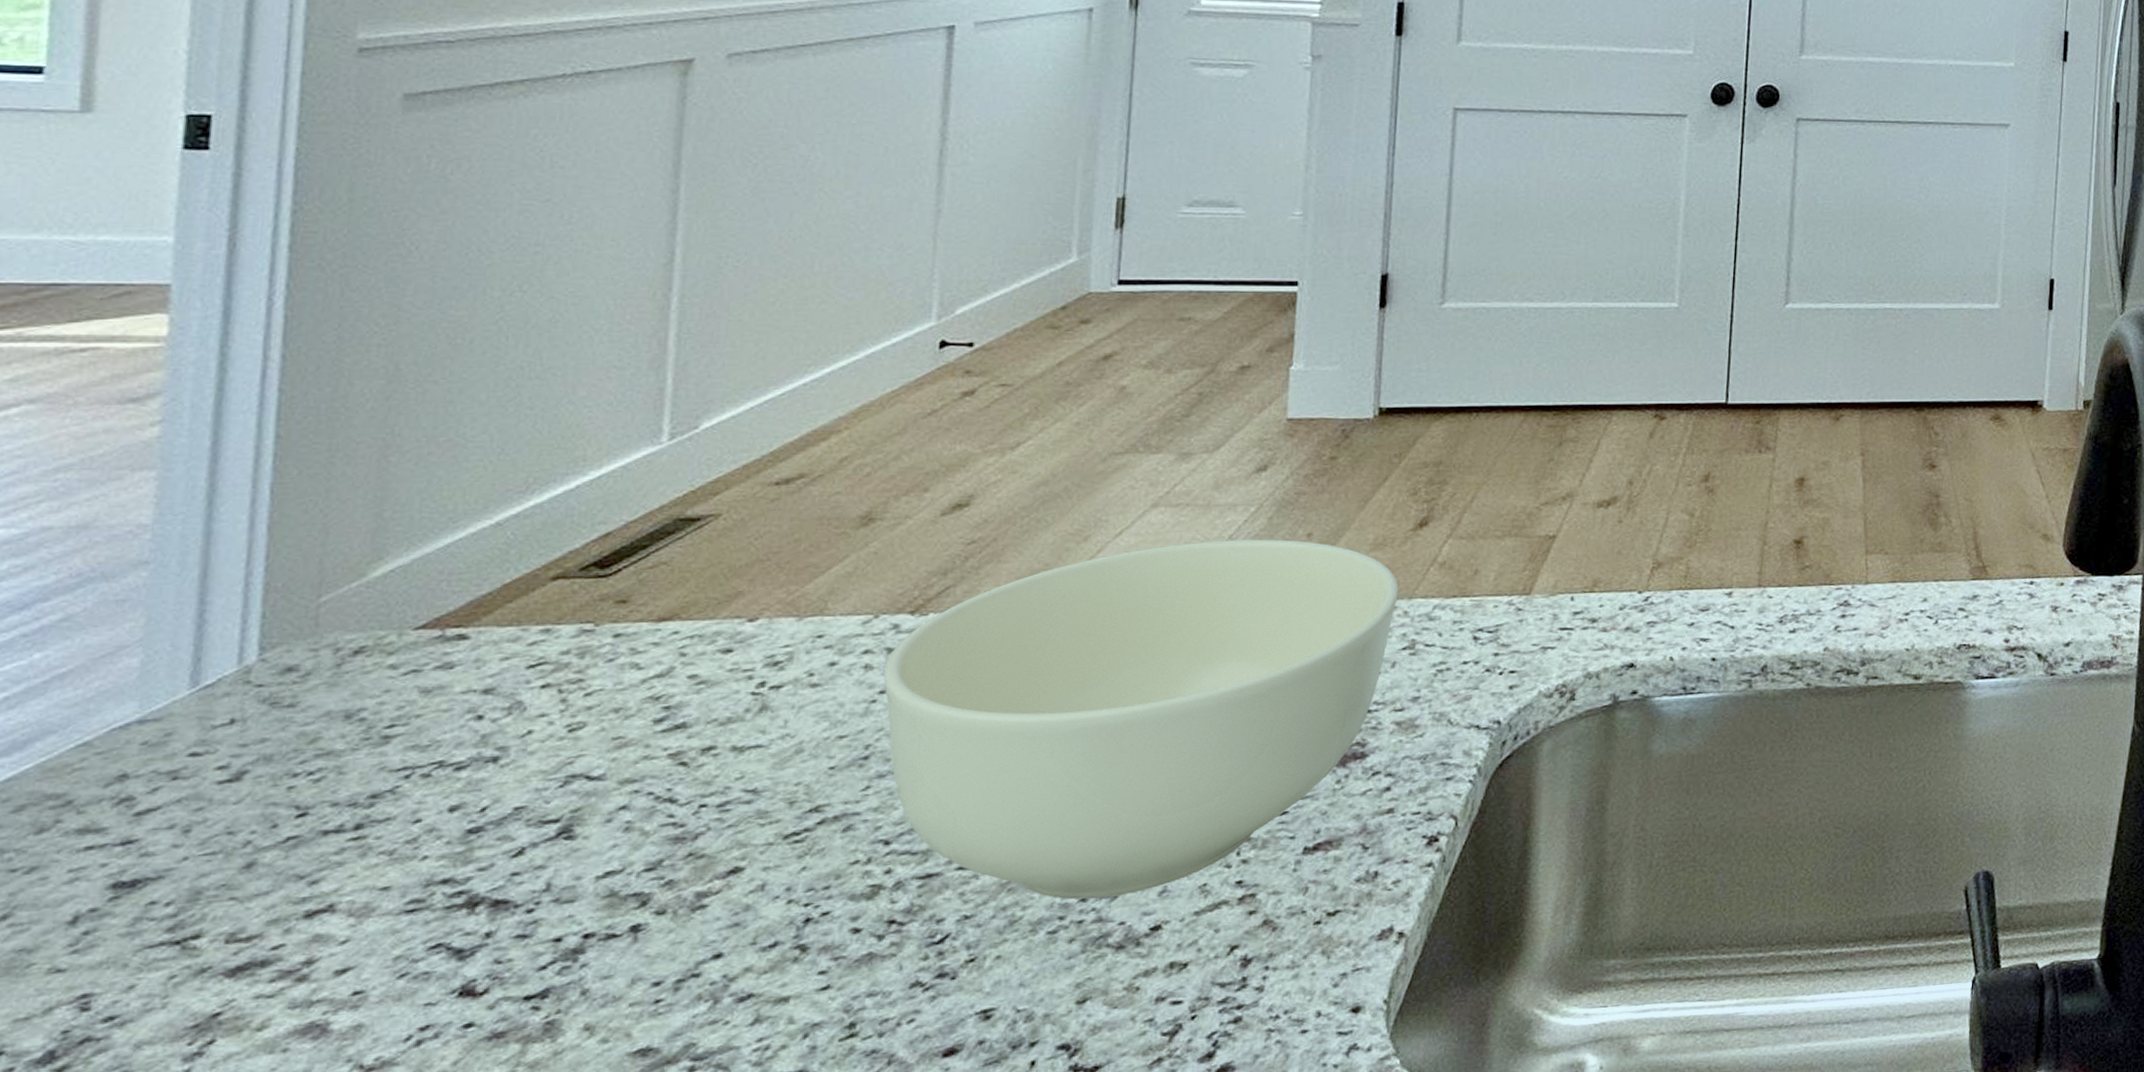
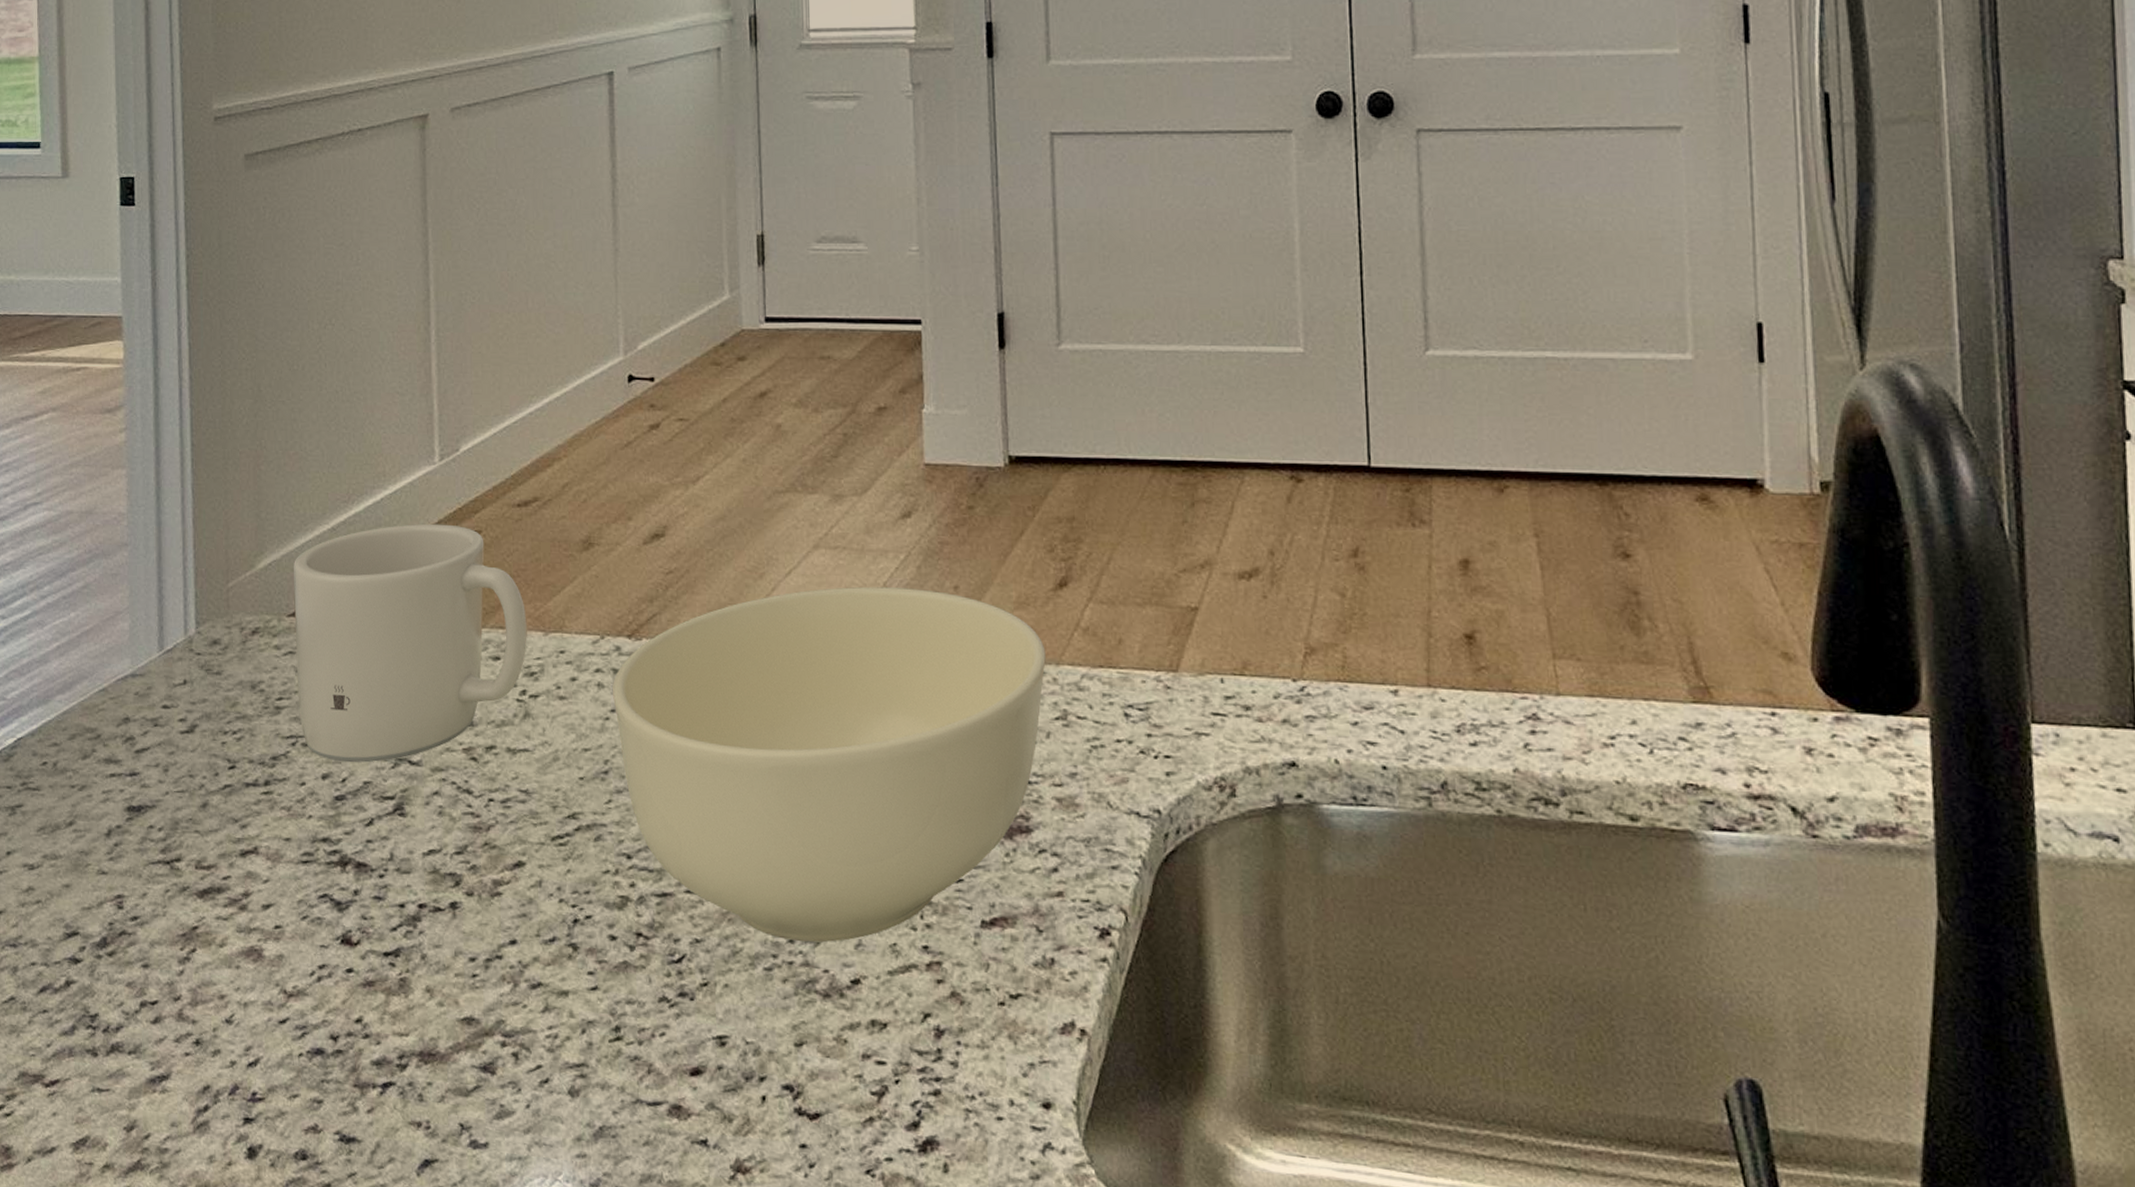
mug: none [420,509,776,789] -> present [294,523,527,763]

